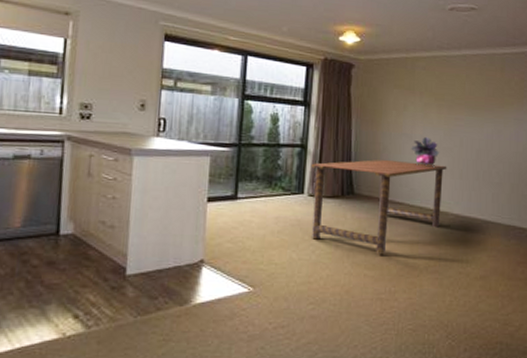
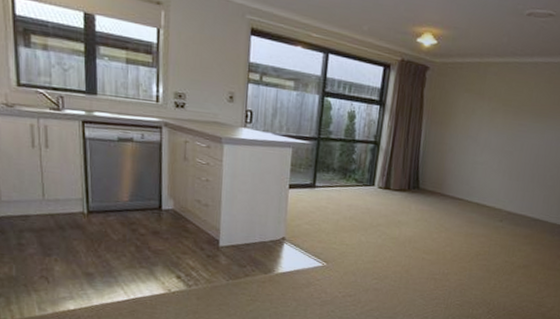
dining table: present [310,159,447,255] -> none [379,158,506,243]
potted plant: present [411,136,439,168] -> none [474,139,500,169]

